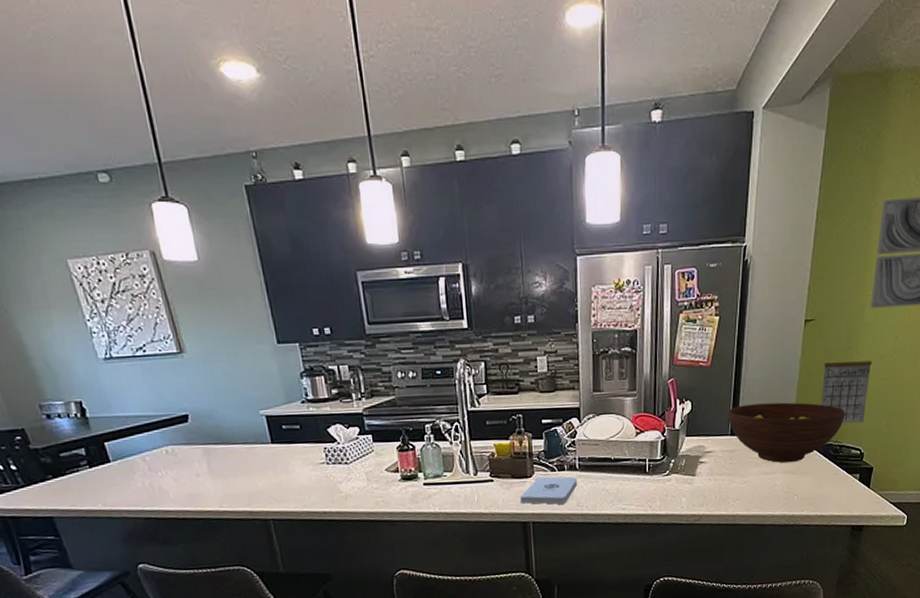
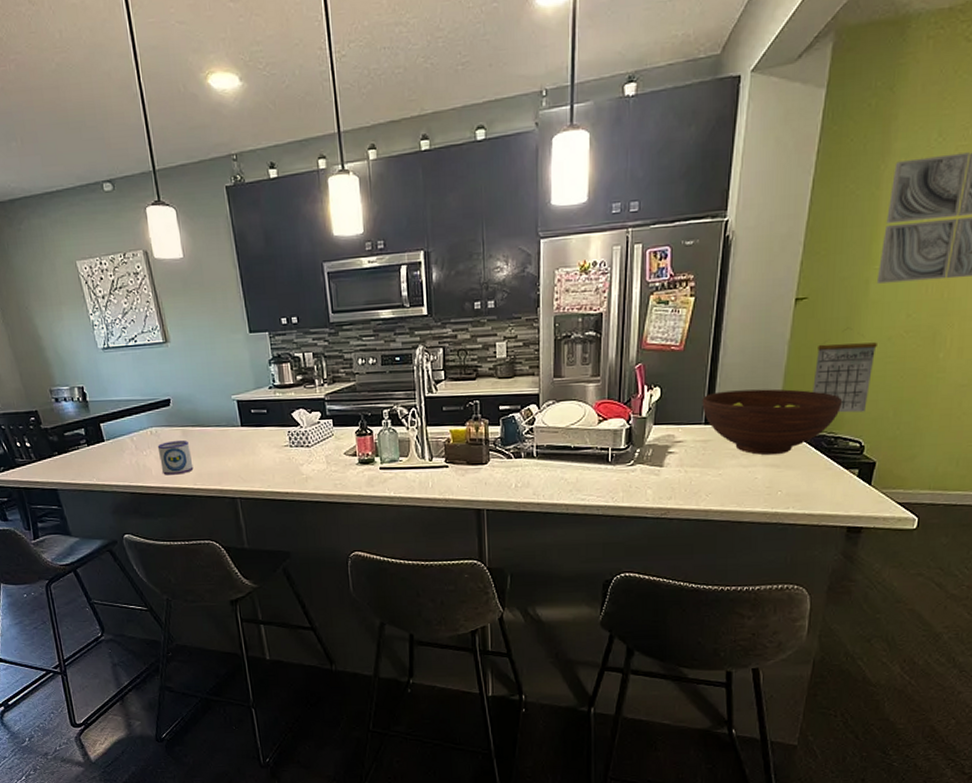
mug: none [175,459,218,498] -> present [157,441,194,475]
notepad: present [520,476,578,505] -> none [475,463,535,492]

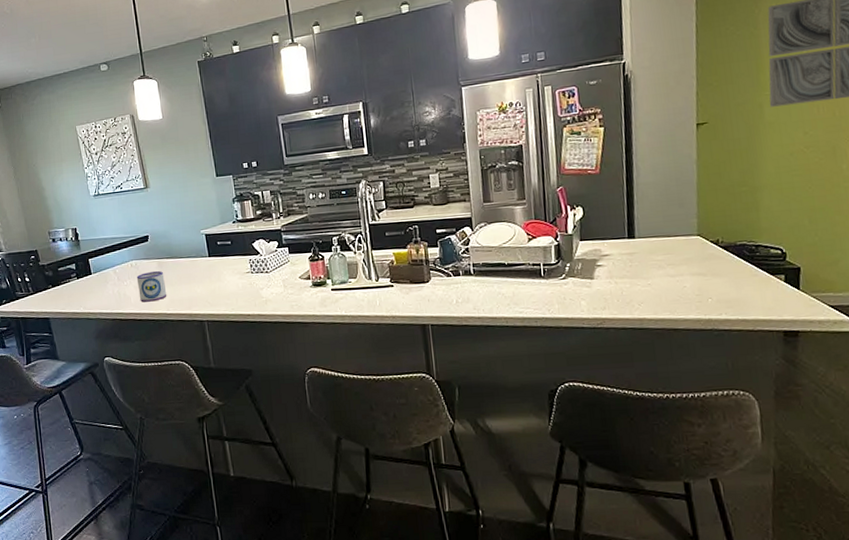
fruit bowl: present [702,389,843,455] -> none [622,203,758,265]
calendar: present [813,327,877,413] -> none [724,146,781,223]

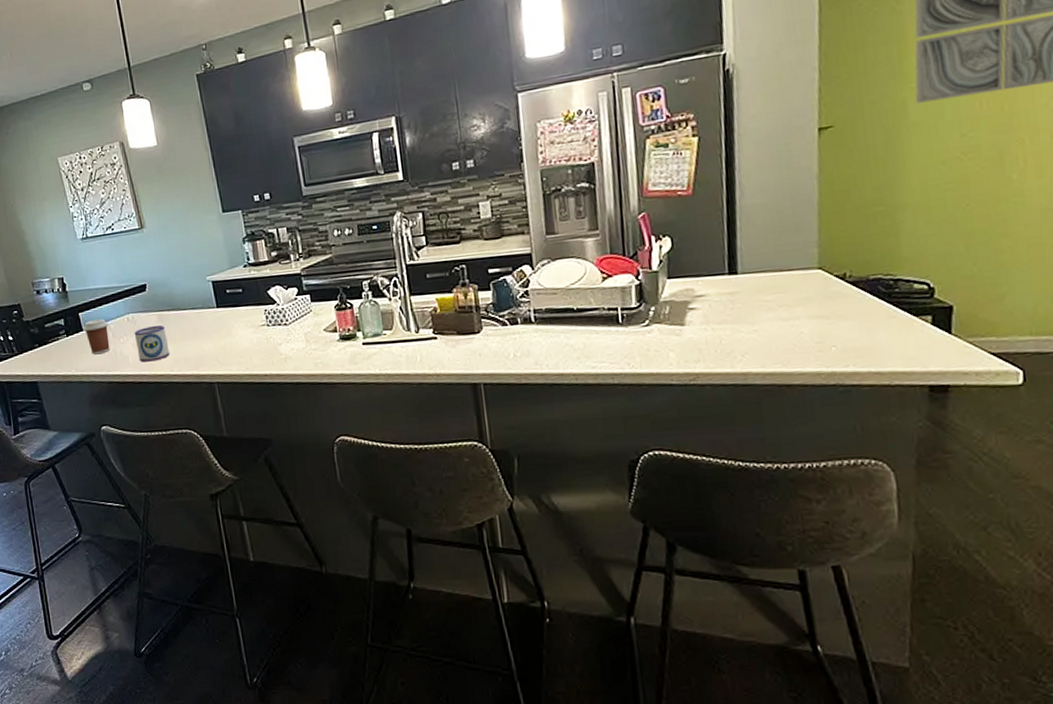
coffee cup: none [92,264,115,295] -> present [83,318,110,355]

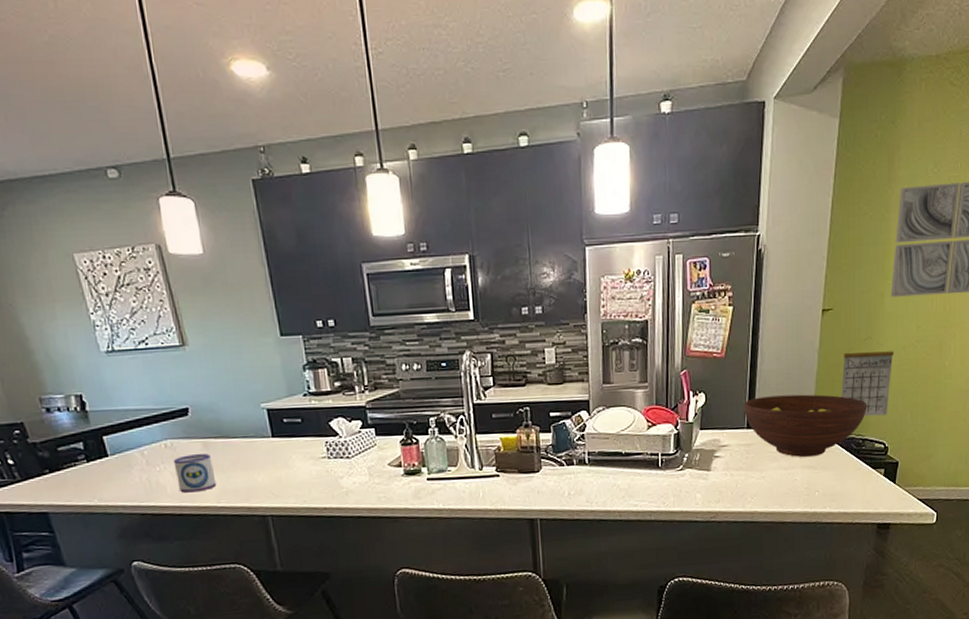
coffee cup: present [83,318,110,355] -> none [108,443,144,484]
fruit bowl: none [722,228,897,305] -> present [744,394,868,457]
calendar: none [854,154,929,251] -> present [841,337,894,417]

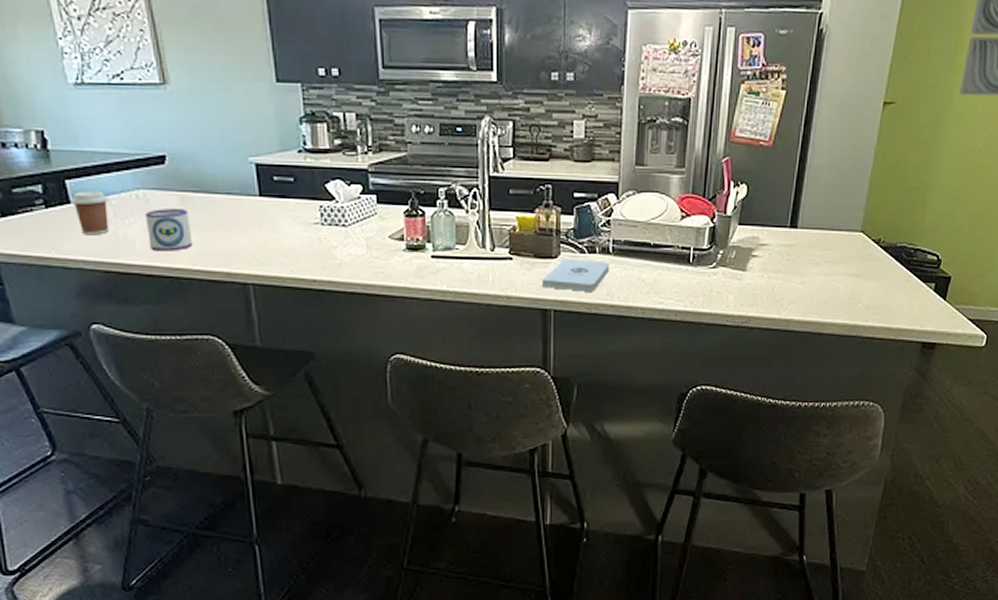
coffee cup: none [108,443,144,484] -> present [70,191,110,236]
notepad: none [527,471,588,501] -> present [542,258,610,291]
fruit bowl: present [744,394,868,457] -> none [788,193,924,263]
calendar: present [841,337,894,417] -> none [896,137,957,225]

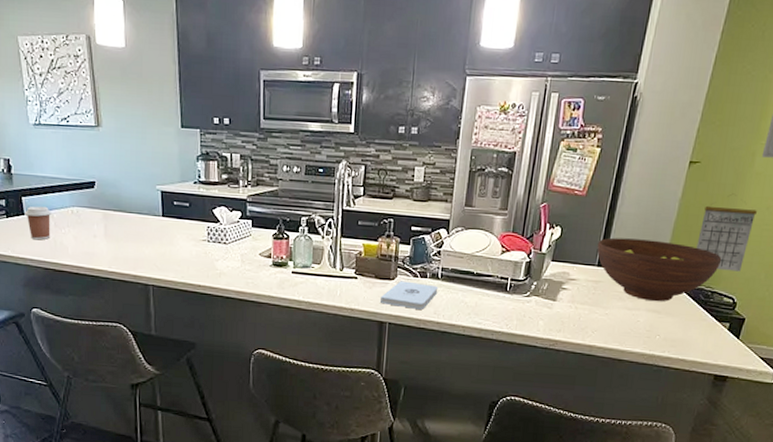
mug: present [144,209,193,251] -> none [77,222,110,256]
fruit bowl: none [788,193,924,263] -> present [597,237,722,301]
calendar: none [896,137,957,225] -> present [696,193,757,272]

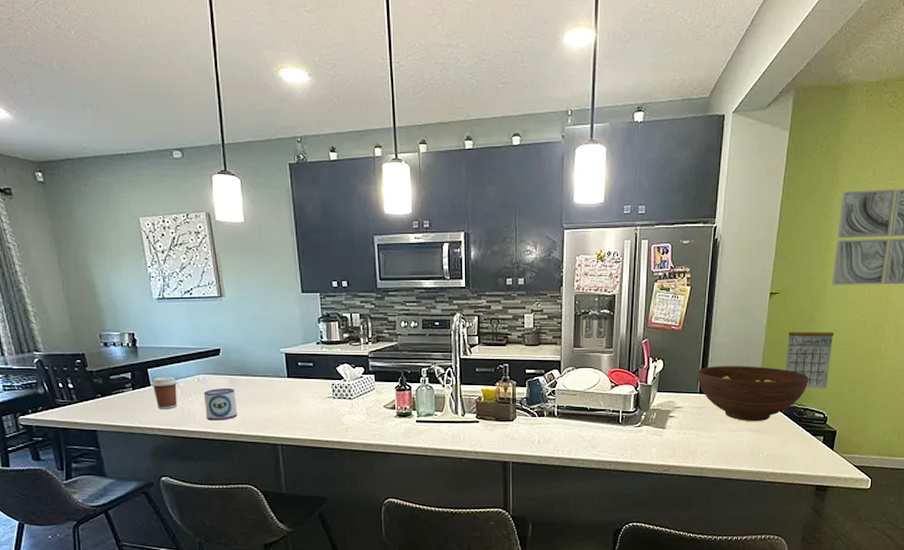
mug: none [77,222,110,256] -> present [203,389,238,421]
notepad: present [380,281,439,310] -> none [503,421,556,447]

